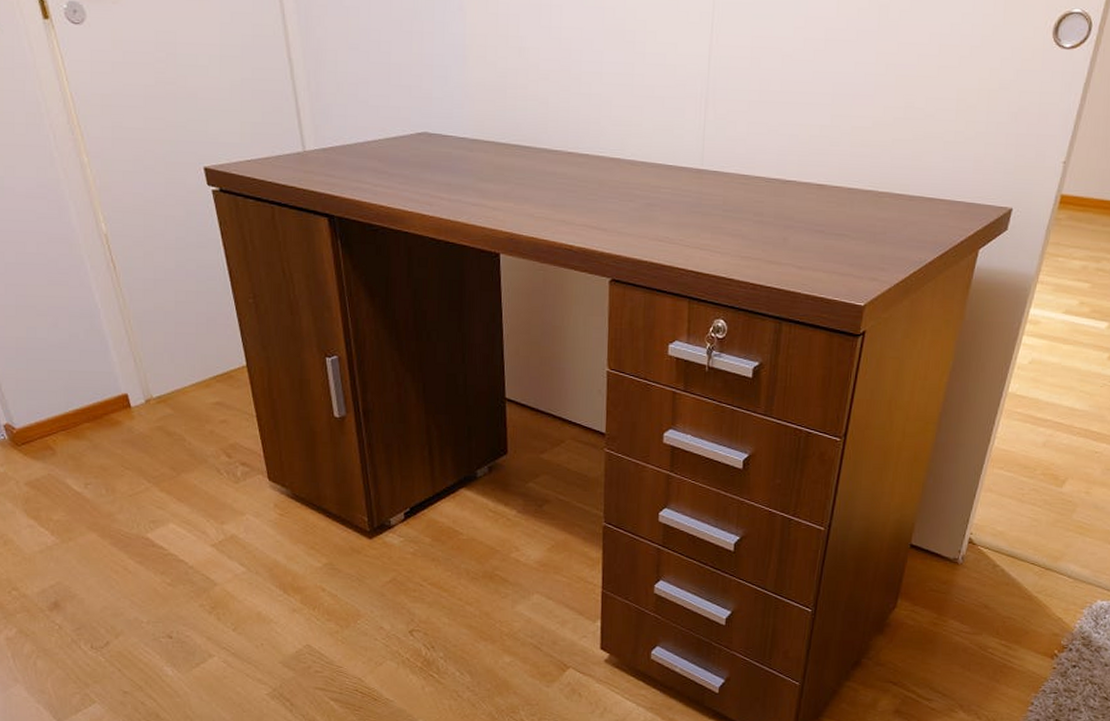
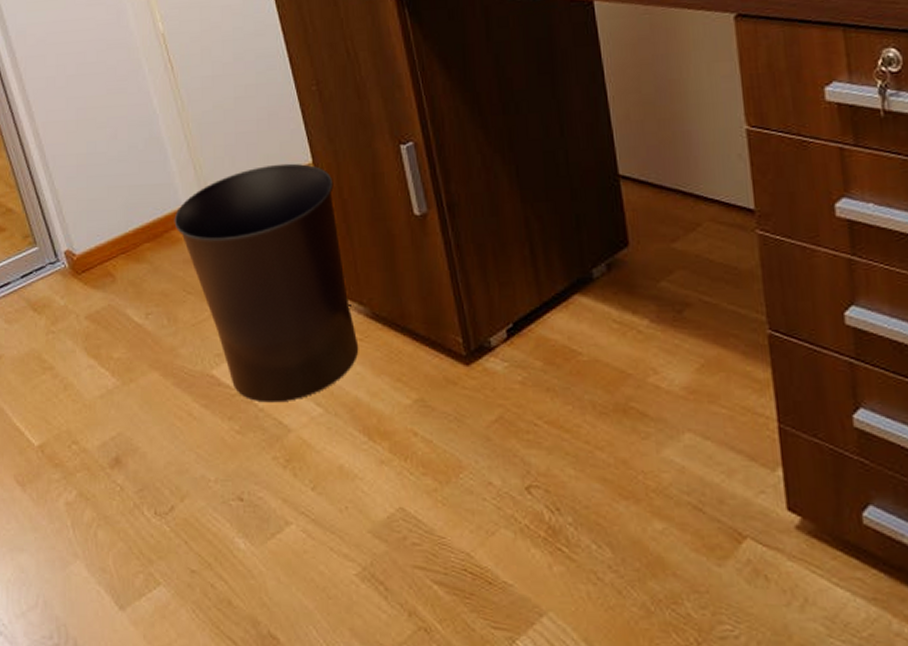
waste bin: none [113,364,280,562] -> present [174,163,359,403]

